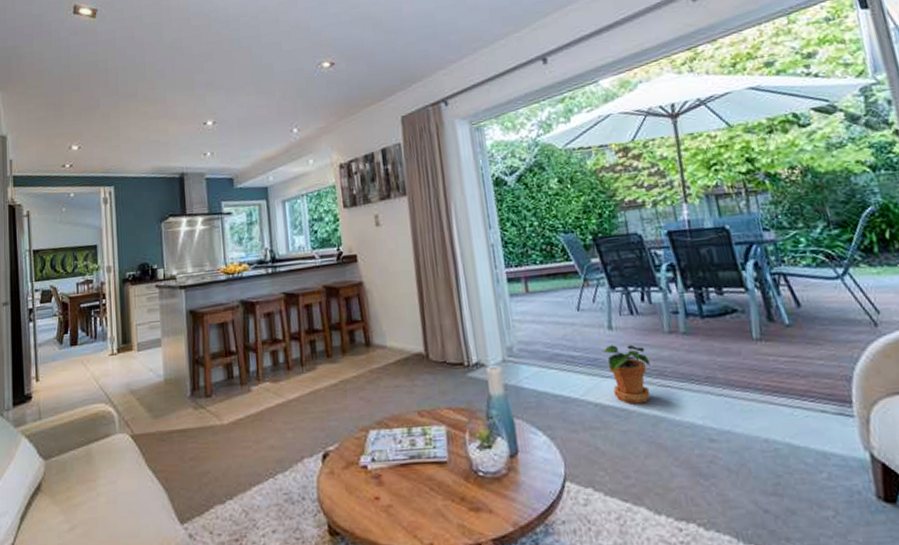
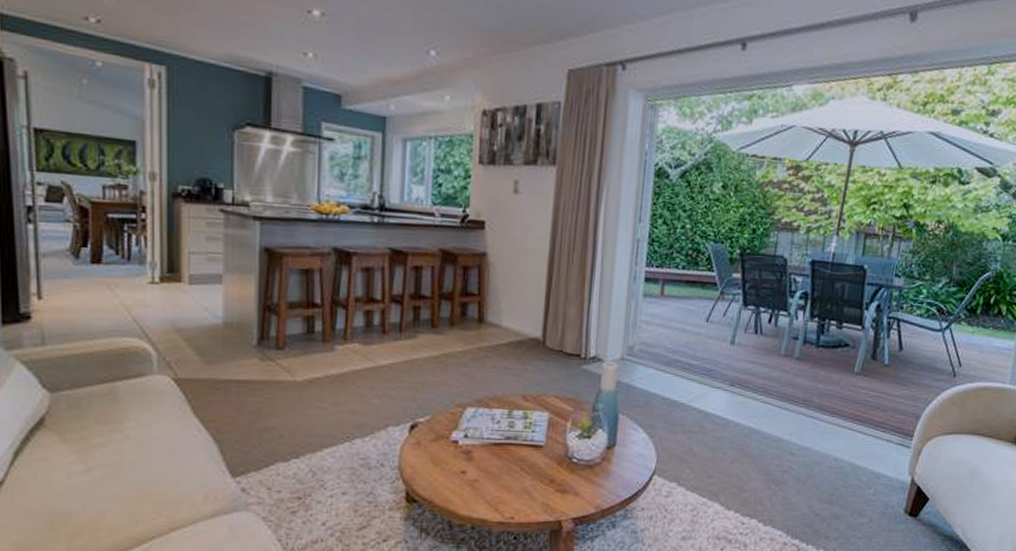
potted plant: present [602,345,651,404] -> none [719,359,760,416]

